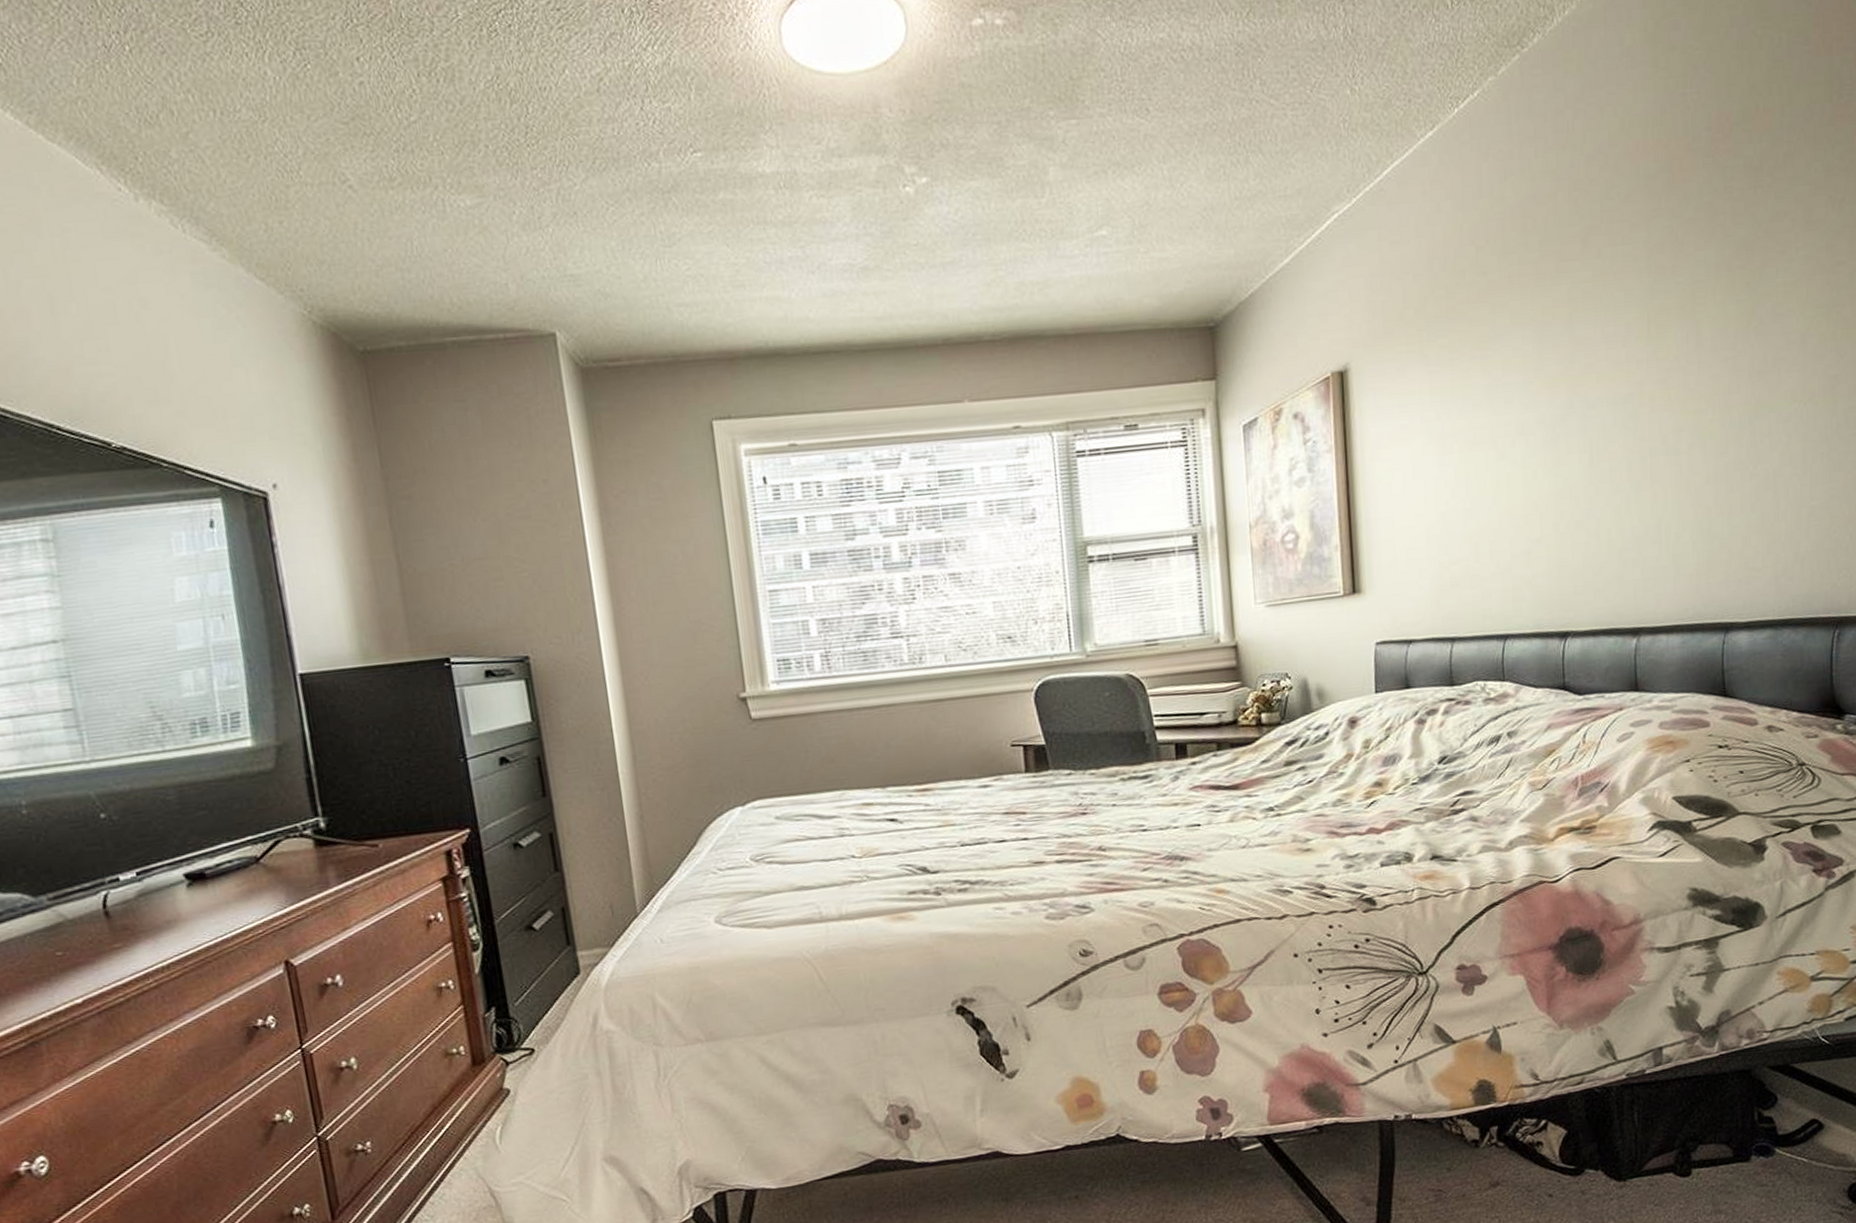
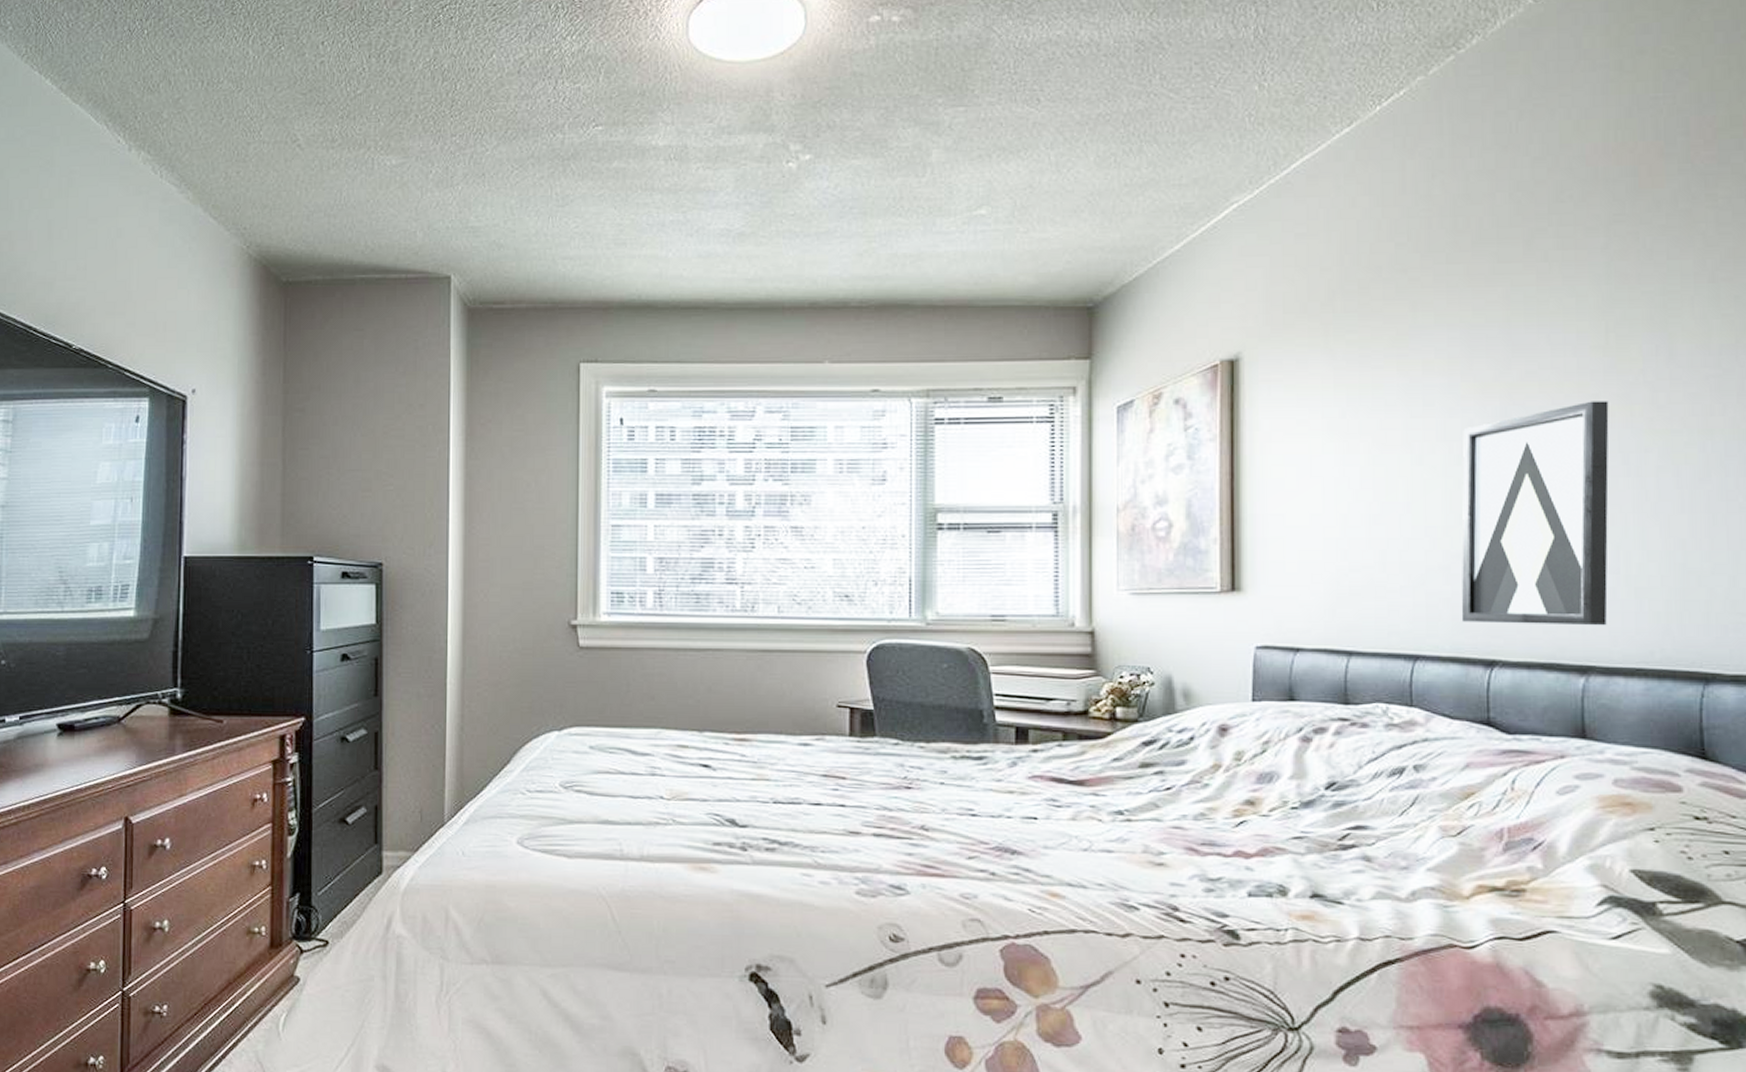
wall art: none [1537,387,1653,600] -> present [1461,401,1609,626]

